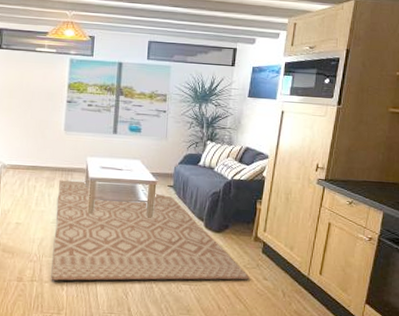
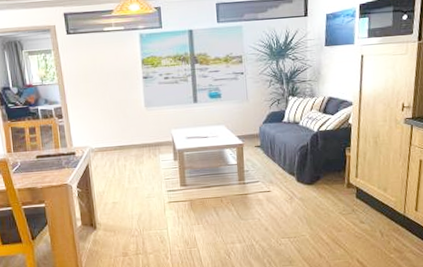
rug: present [51,179,250,281] -> none [148,153,347,251]

